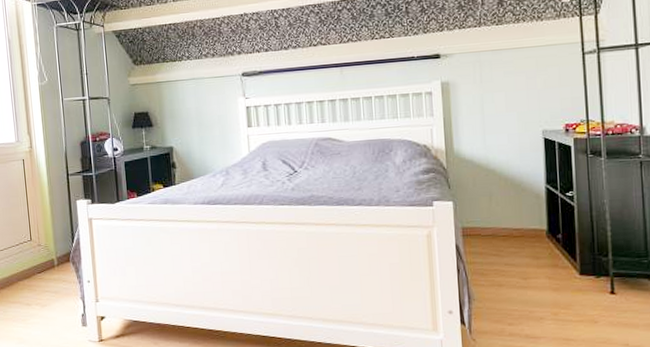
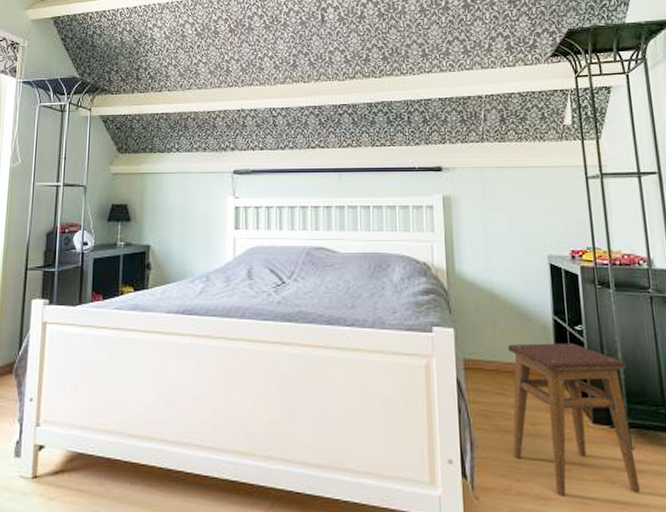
stool: none [503,207,620,335] -> present [508,343,640,496]

